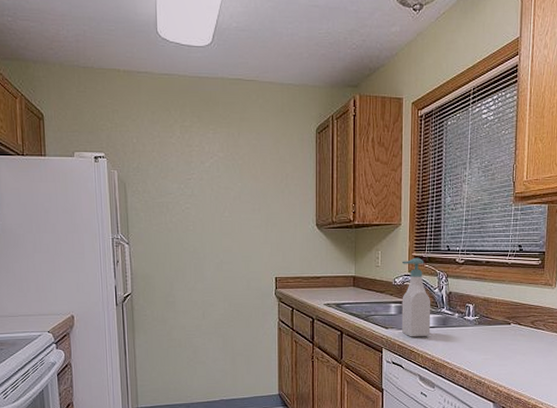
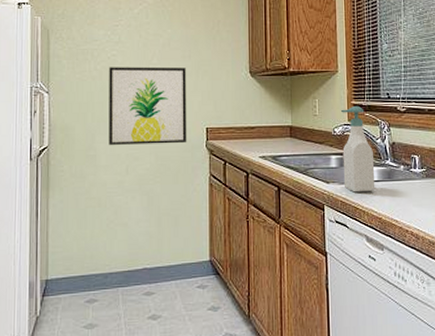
wall art: none [184,219,258,292] -> present [108,66,187,145]

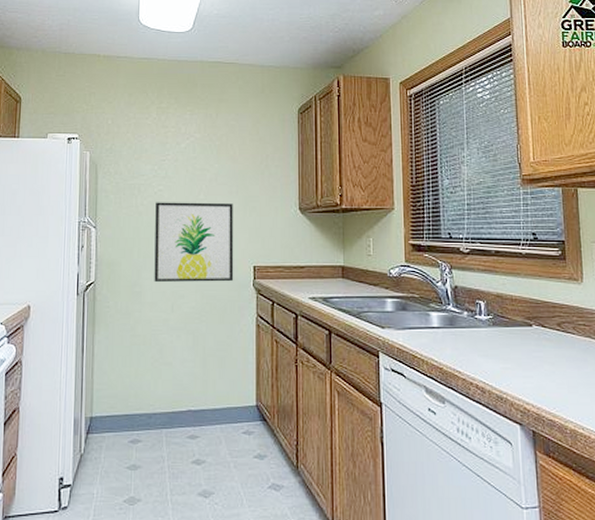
soap bottle: present [341,105,376,193] -> none [398,245,436,339]

